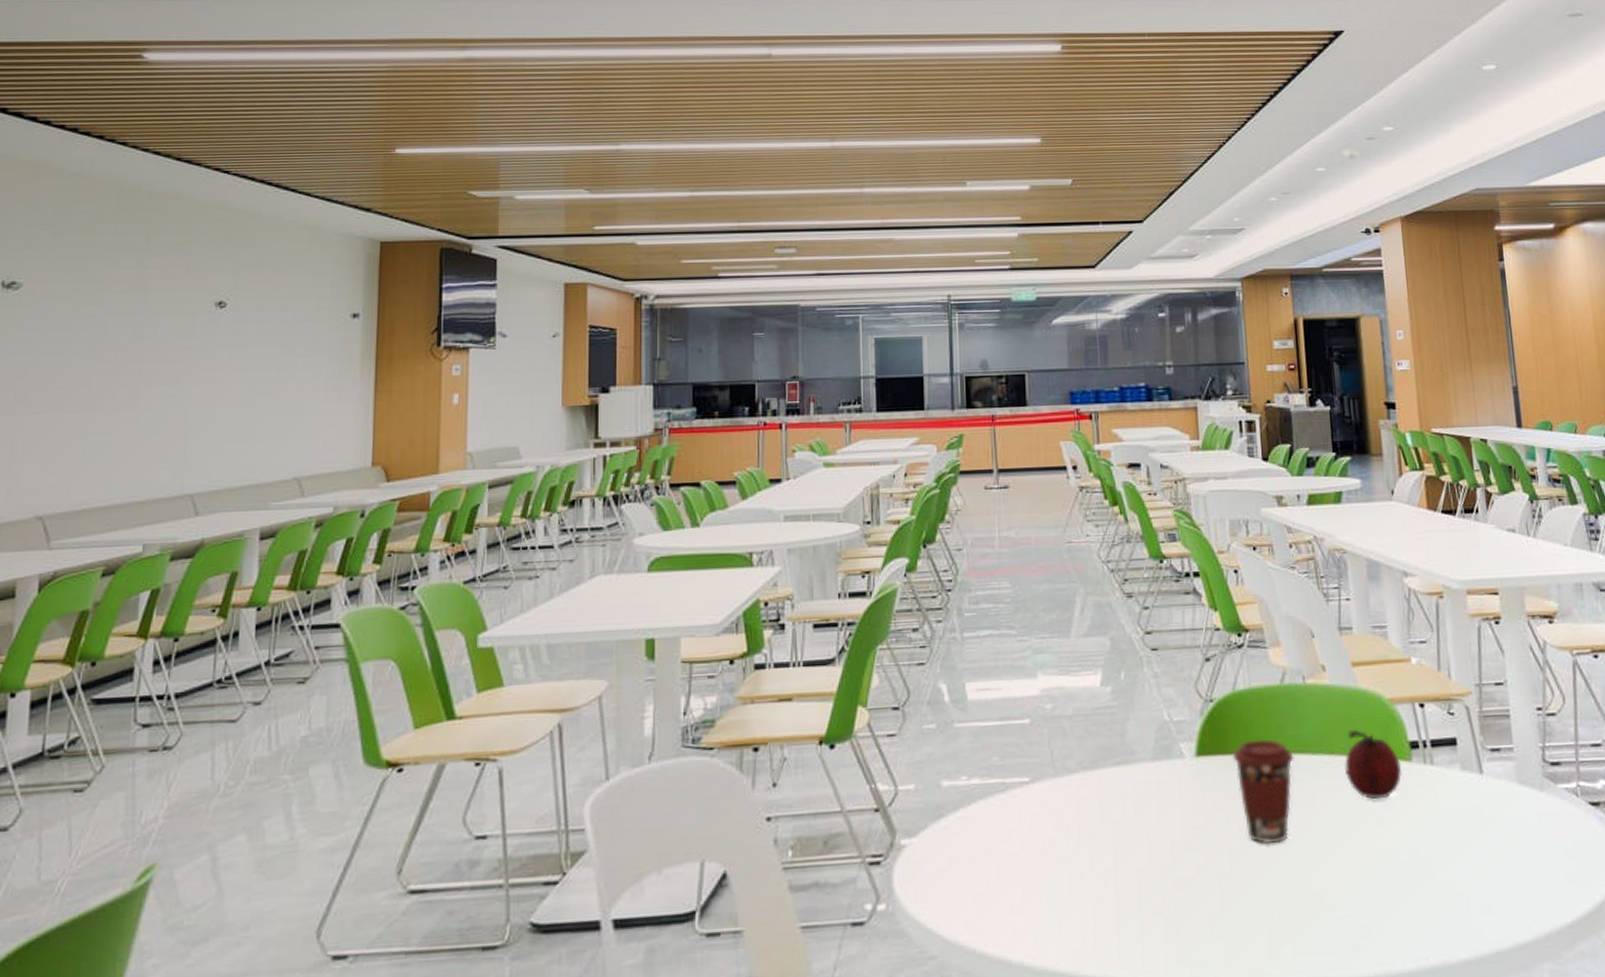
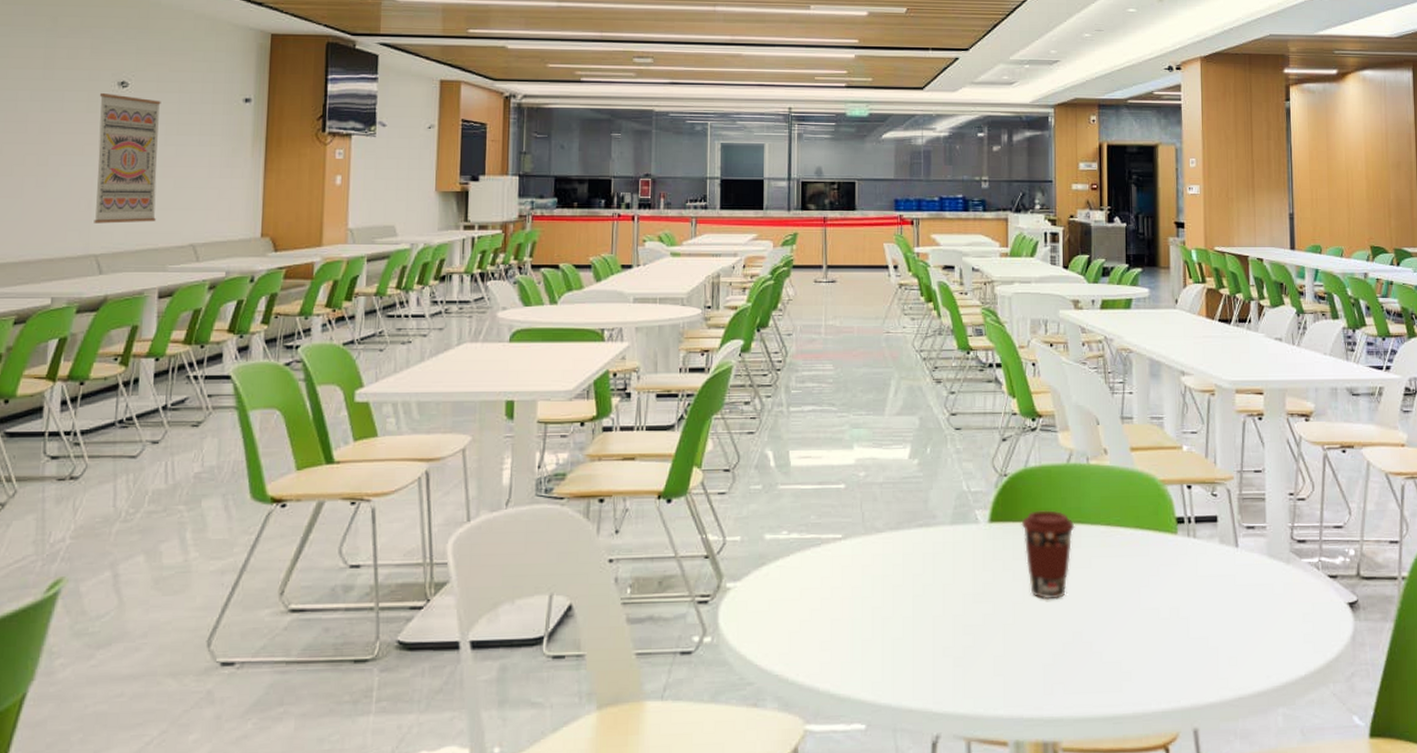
wall art: none [189,315,262,460] -> present [94,93,161,224]
fruit: present [1345,729,1403,800] -> none [1119,504,1168,566]

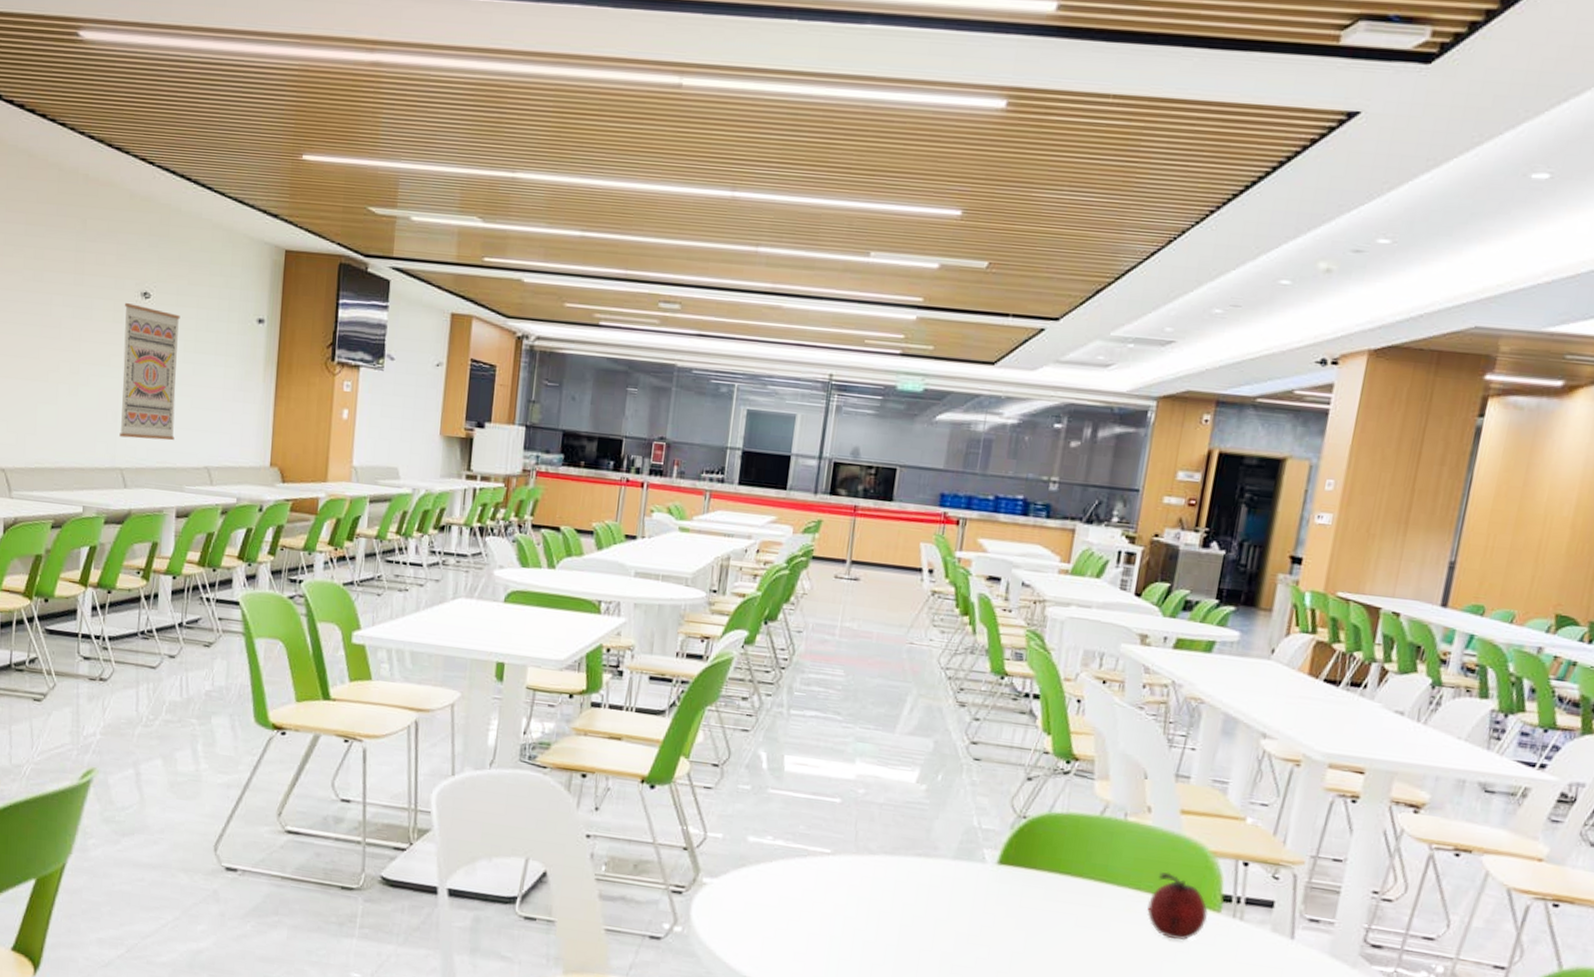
coffee cup: present [1021,510,1075,600] -> none [1033,859,1098,957]
fruit: none [1119,504,1168,566] -> present [1146,872,1209,941]

